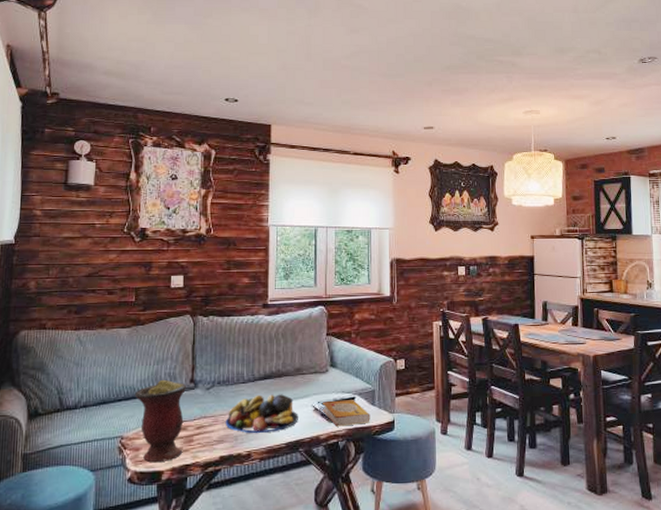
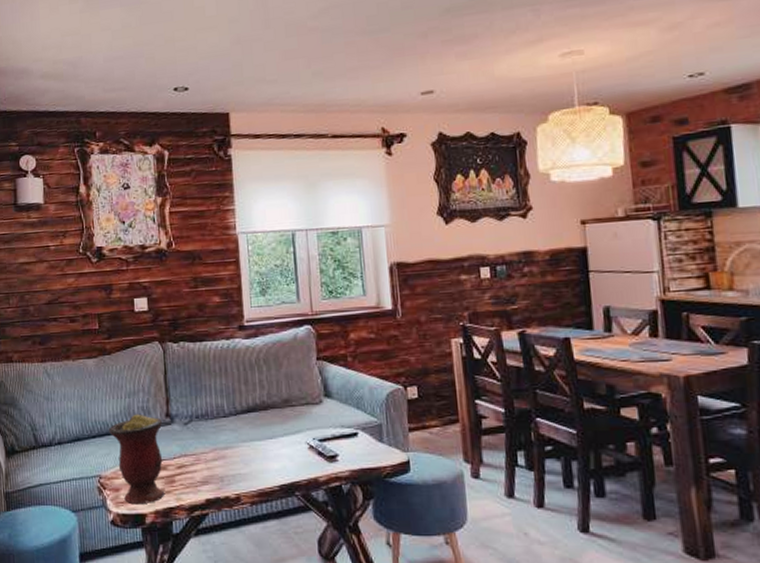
fruit bowl: present [225,394,298,434] -> none [208,429,291,475]
book: present [323,400,370,427] -> none [319,436,379,467]

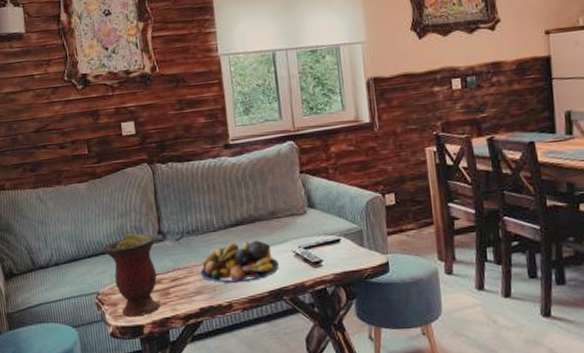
fruit bowl: none [208,429,291,475] -> present [200,240,279,284]

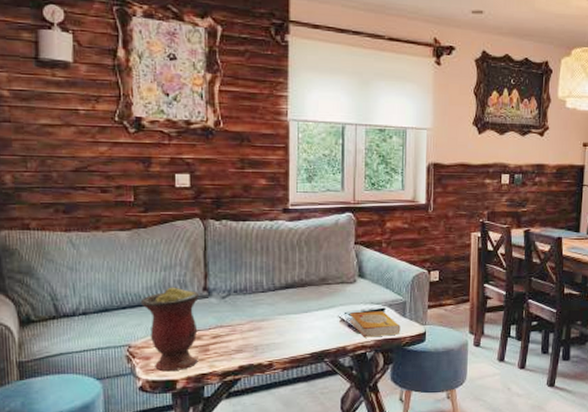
fruit bowl: present [200,240,279,284] -> none [244,304,324,344]
book: none [304,242,360,272] -> present [350,311,401,338]

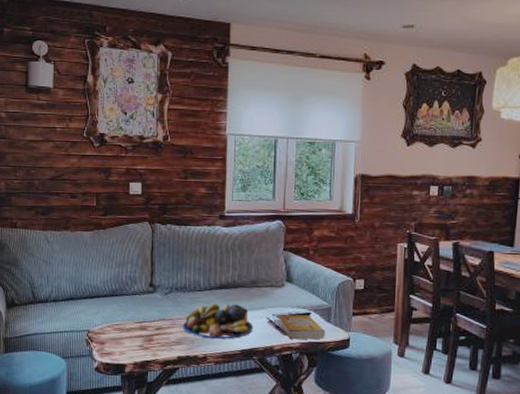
vase: present [141,287,200,371] -> none [99,281,147,356]
fruit bowl: none [244,304,324,344] -> present [183,303,253,340]

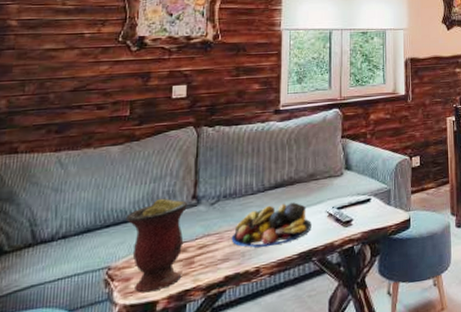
vase: none [99,281,147,356] -> present [127,198,188,292]
book: present [277,314,325,340] -> none [337,201,386,231]

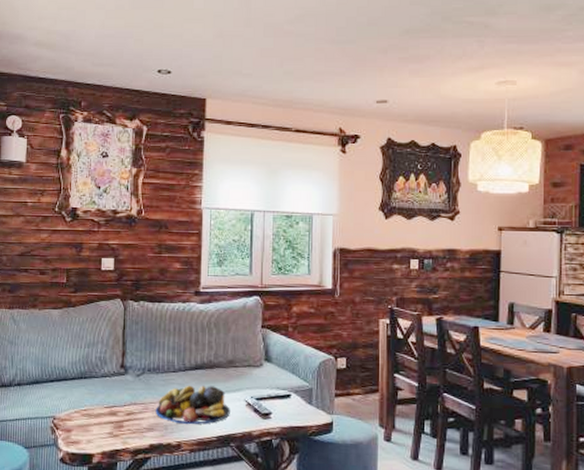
vase: present [127,198,188,292] -> none [67,363,117,445]

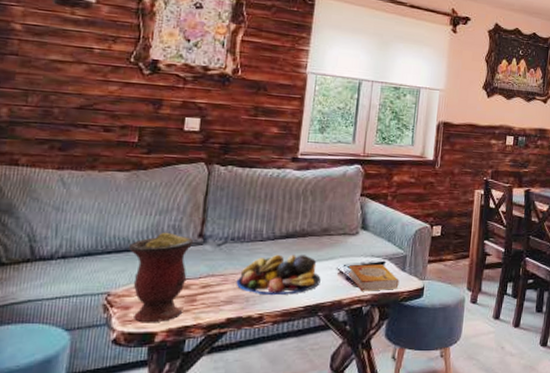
vase: none [67,363,117,445] -> present [129,232,194,322]
book: none [256,396,307,424] -> present [348,264,399,291]

